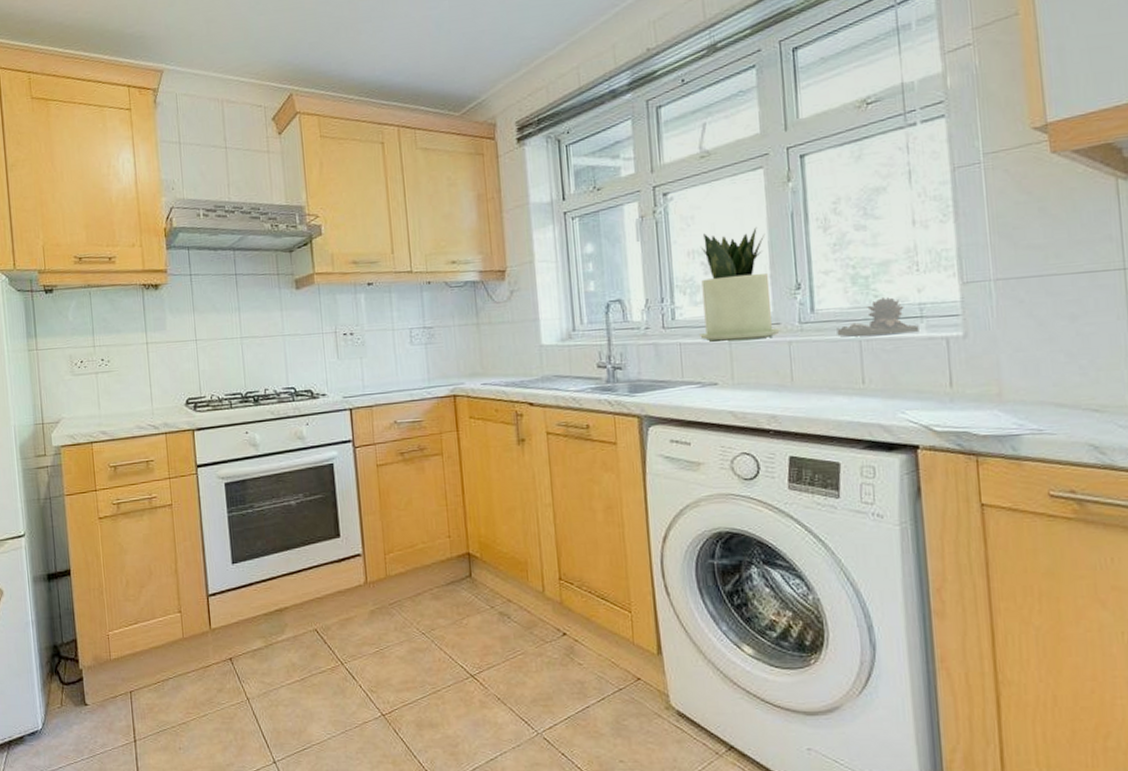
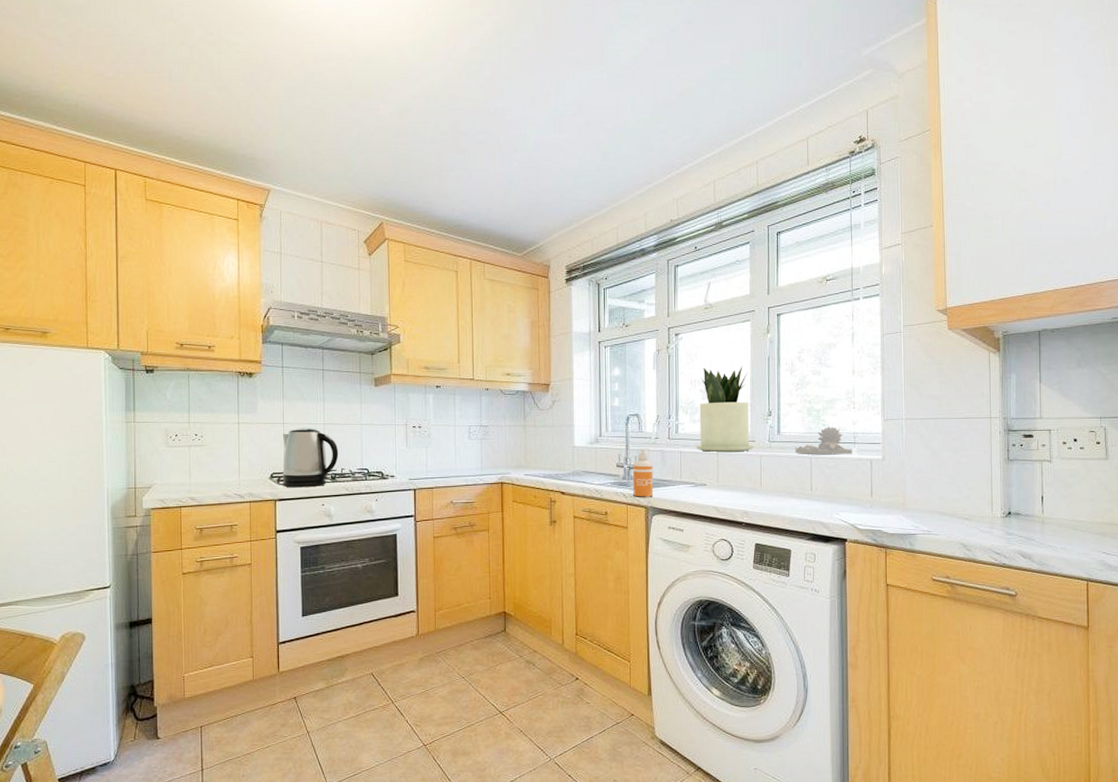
kettle: none [195,343,261,415] -> present [282,428,339,488]
soap dispenser: none [618,342,648,406] -> present [633,448,654,498]

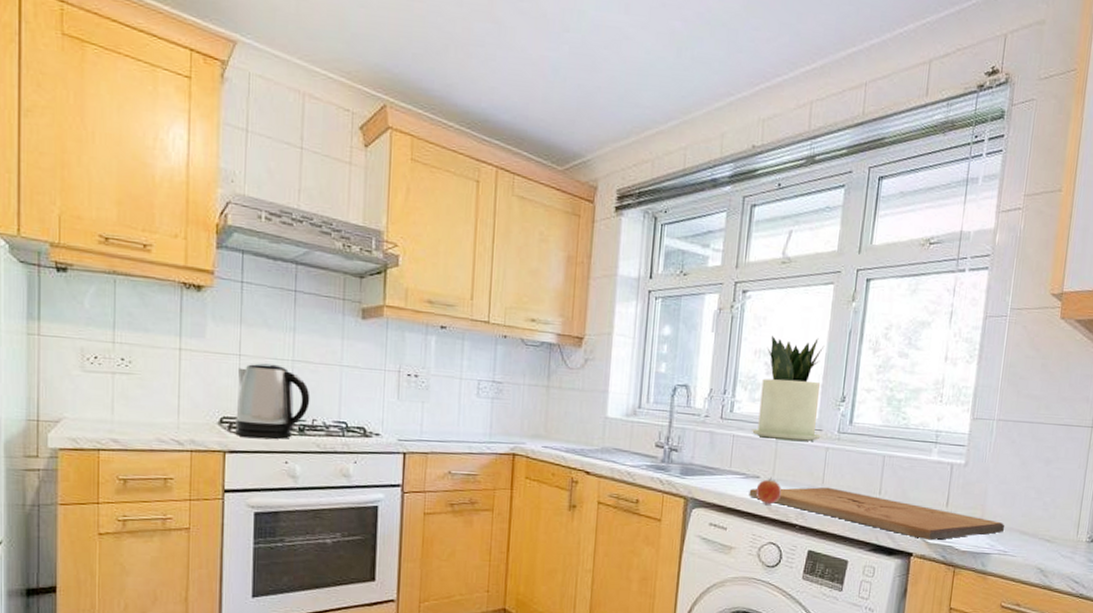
soap dispenser: present [633,448,654,498] -> none [672,427,699,488]
cutting board: none [699,488,925,527] -> present [749,487,1004,541]
fruit: none [704,483,727,507] -> present [755,476,782,505]
succulent plant: present [795,427,852,454] -> none [867,421,933,455]

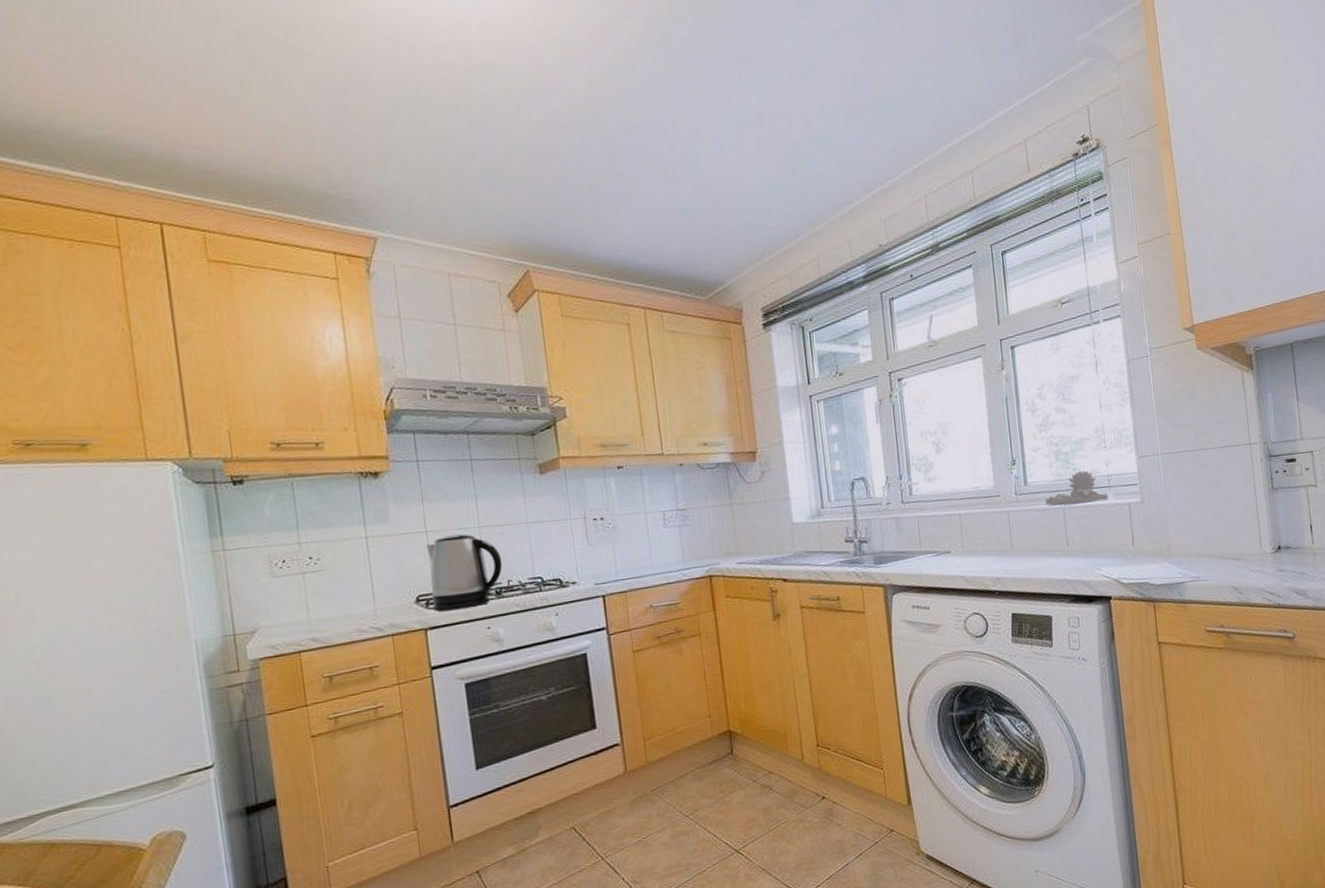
cutting board: present [749,487,1004,541] -> none [943,548,1192,582]
planter: present [751,336,825,441] -> none [931,410,1000,514]
fruit: present [755,476,782,505] -> none [949,549,975,577]
succulent plant: none [867,421,933,455] -> present [1045,470,1108,506]

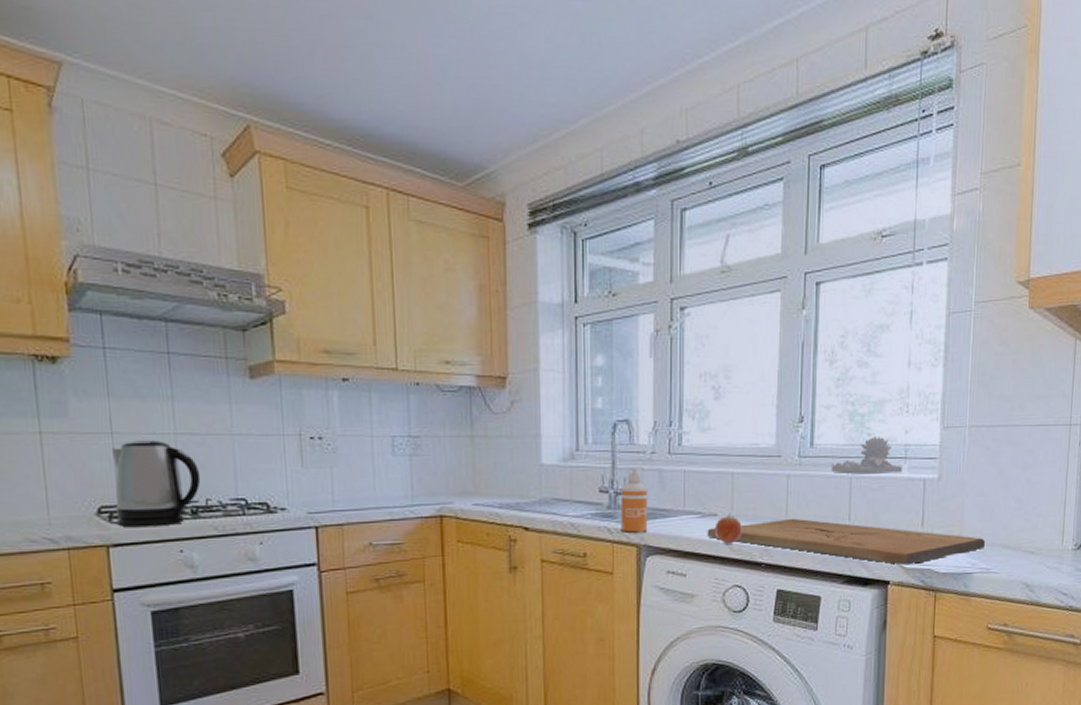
soap dispenser: none [863,516,891,577] -> present [621,467,648,534]
cutting board: none [943,548,1192,582] -> present [707,518,985,566]
fruit: none [949,549,975,577] -> present [714,513,743,544]

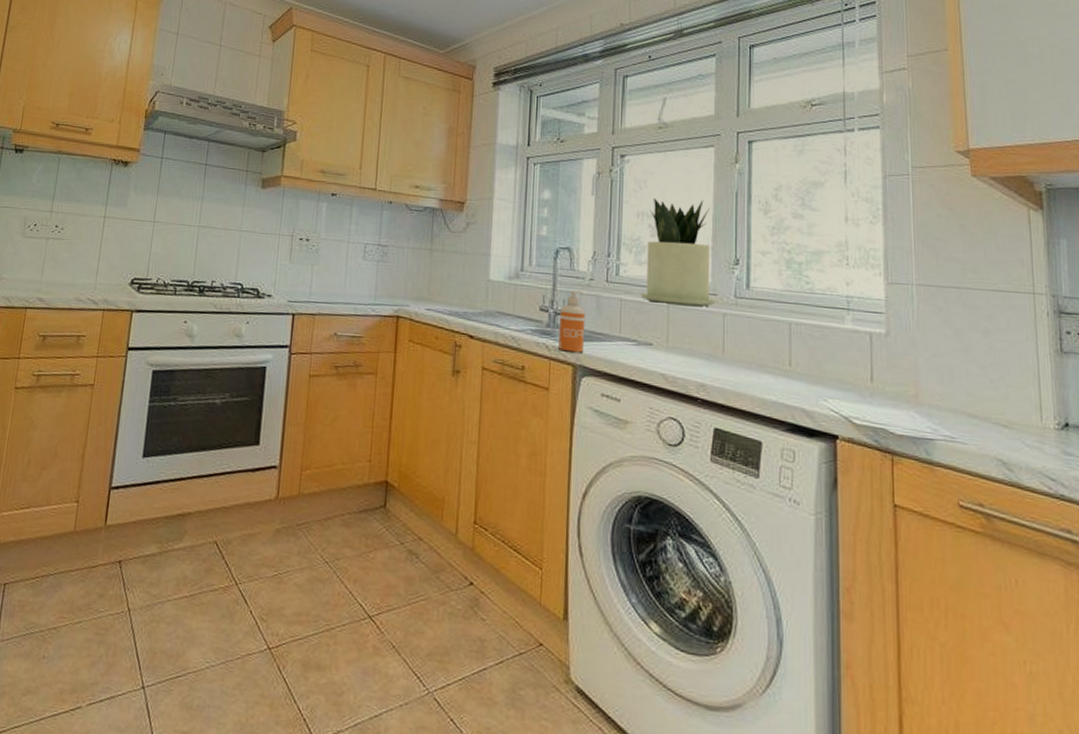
kettle: present [111,440,201,528] -> none [143,229,212,300]
planter: none [703,354,780,471] -> present [639,198,716,306]
cutting board: present [707,518,985,566] -> none [642,356,946,422]
fruit: present [714,513,743,544] -> none [649,344,679,375]
succulent plant: present [831,437,902,473] -> none [769,285,845,323]

